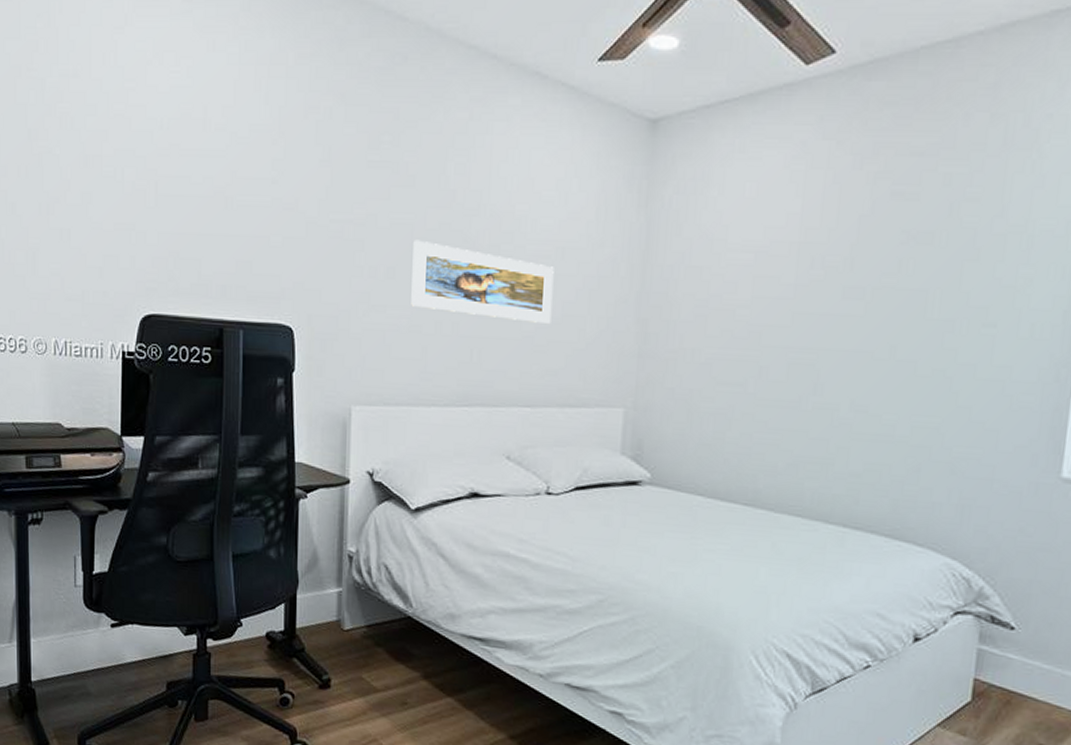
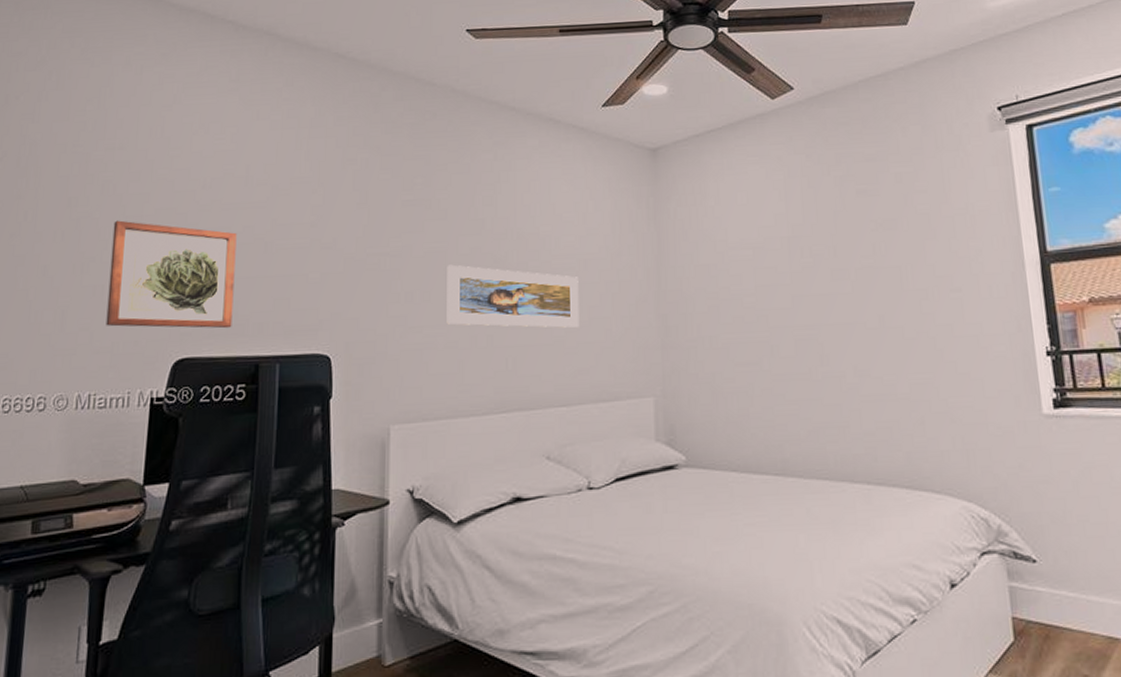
wall art: none [74,159,197,288] -> present [106,220,237,329]

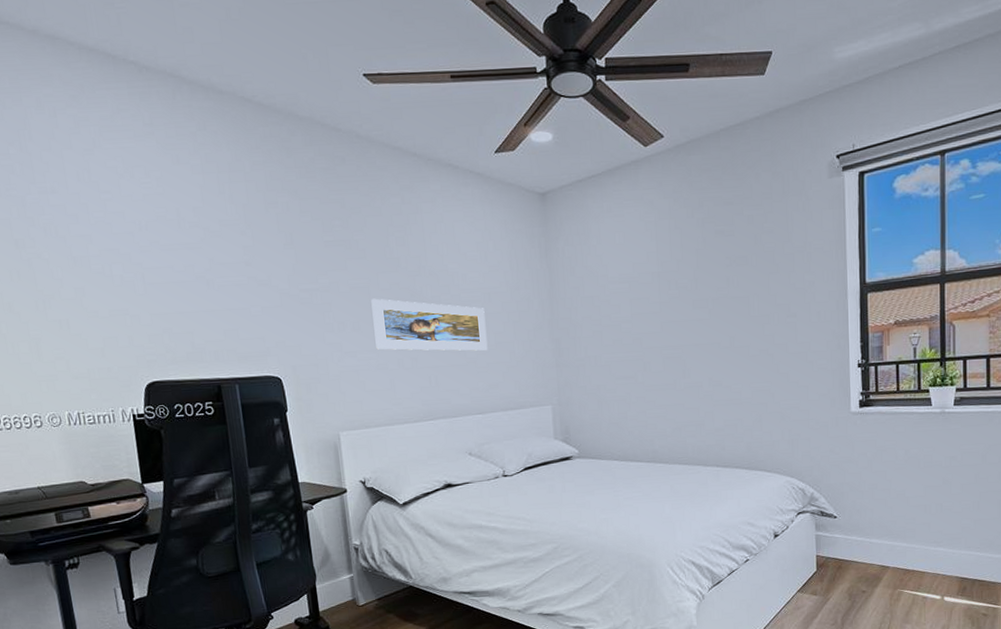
wall art: present [106,220,237,329] -> none [63,260,191,356]

